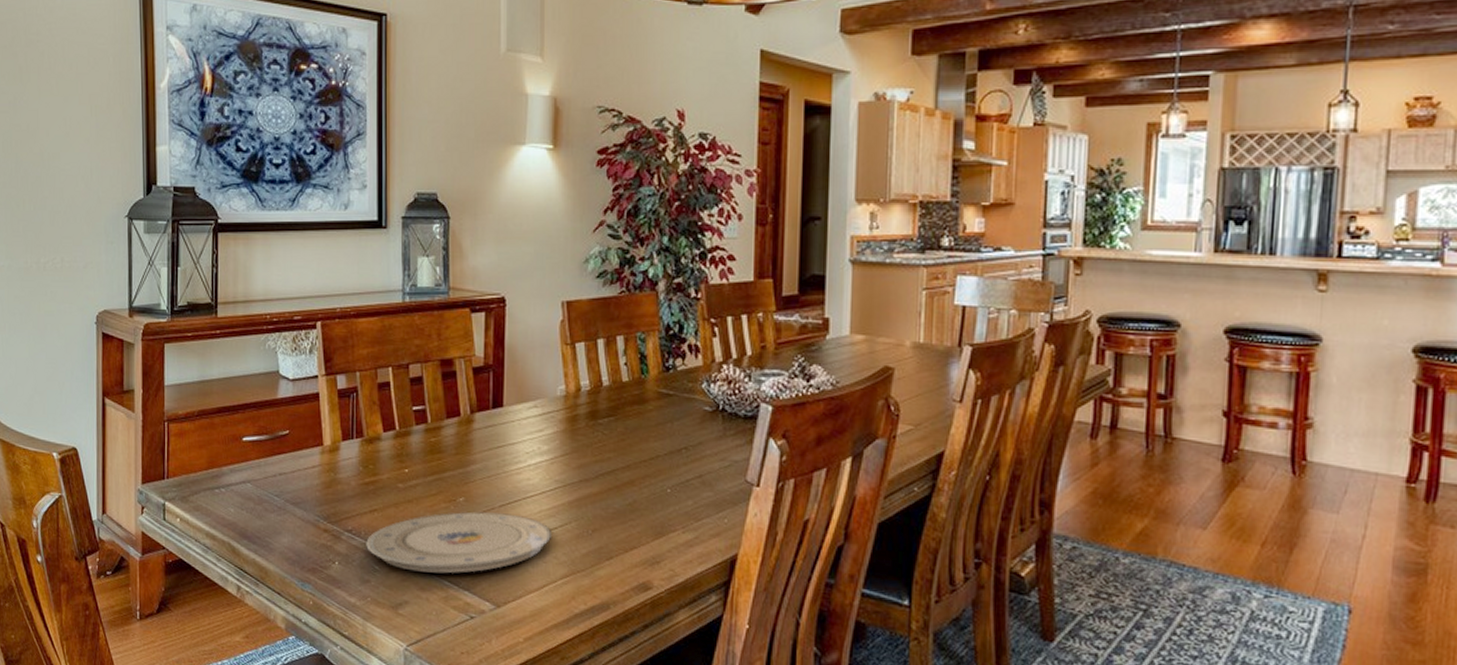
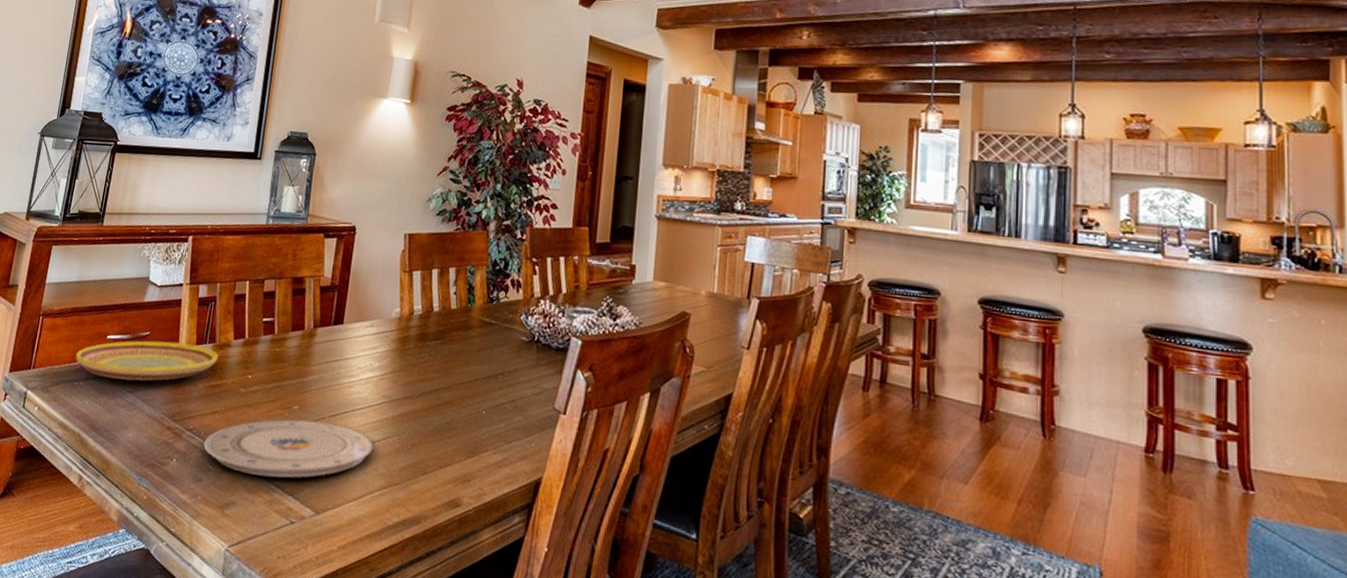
plate: none [211,439,368,484] -> present [75,340,218,381]

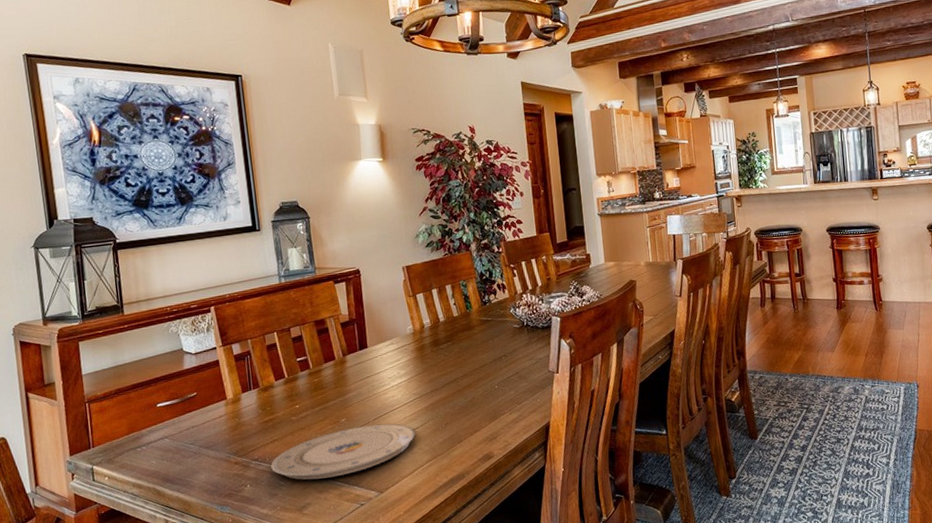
plate: present [75,340,218,381] -> none [131,393,265,439]

